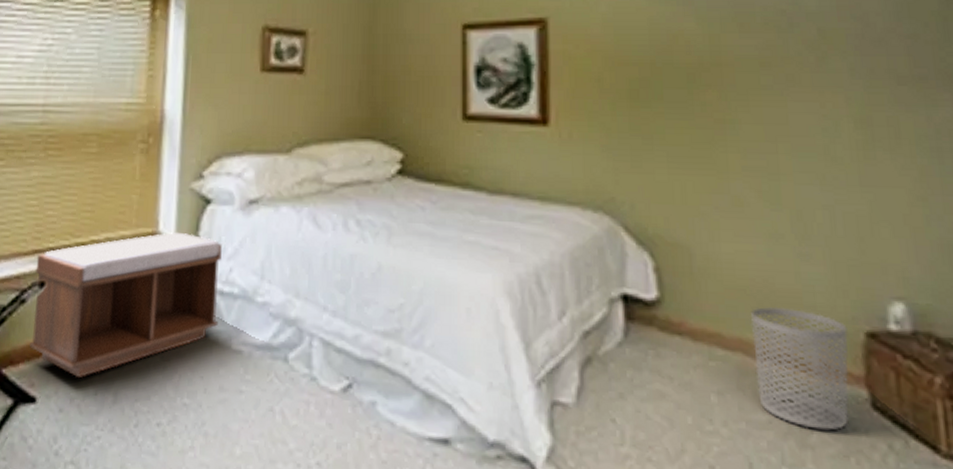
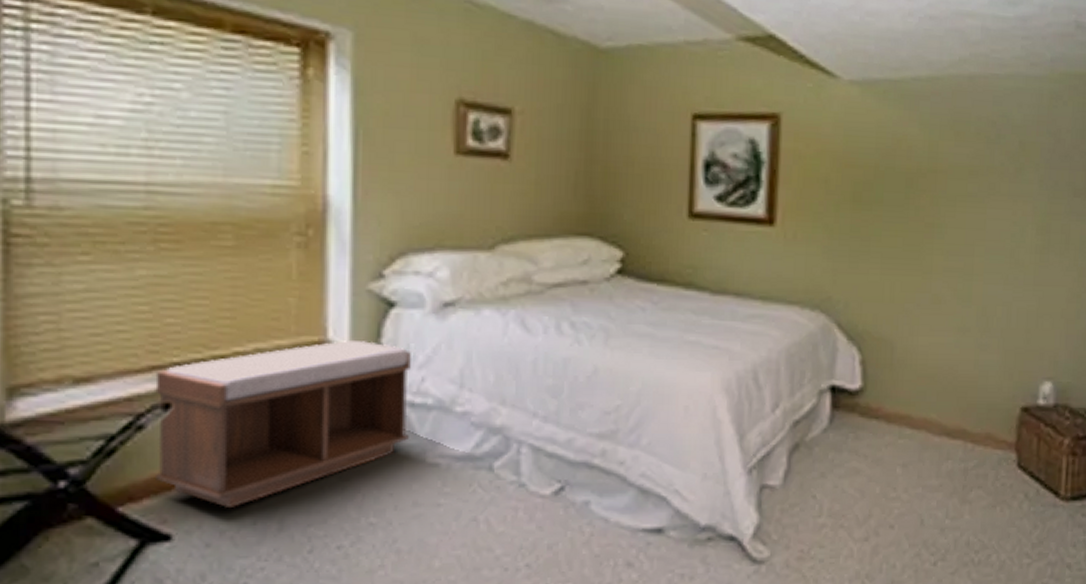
waste bin: present [750,306,850,431] -> none [934,390,1008,488]

